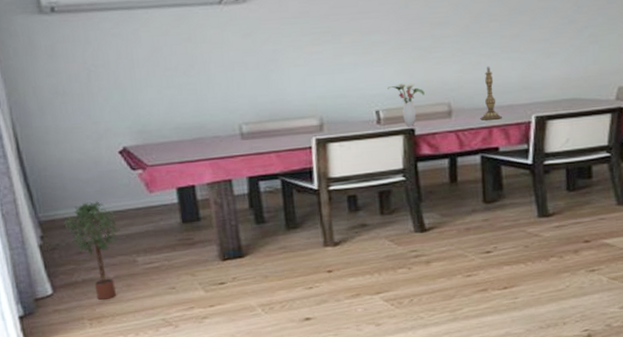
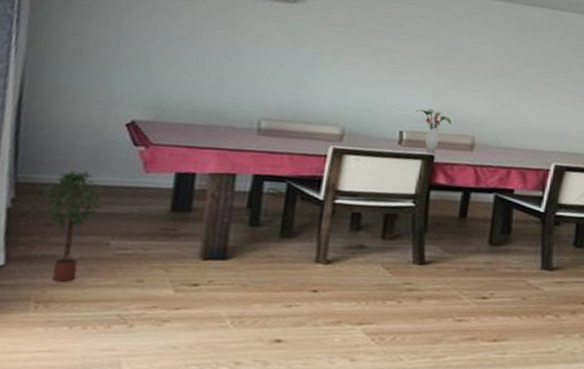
candlestick: present [480,66,502,121] -> none [501,107,523,162]

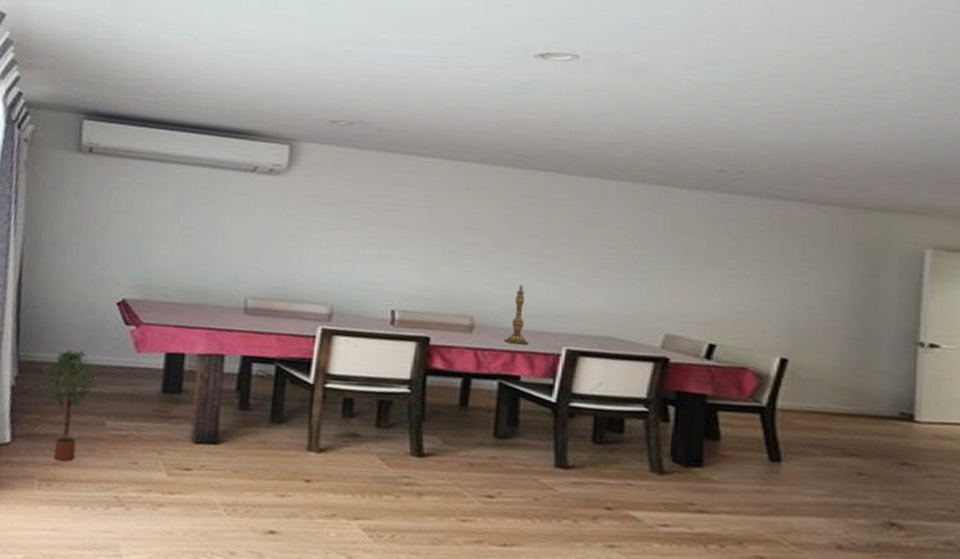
flower arrangement: present [416,108,452,154] -> none [408,285,448,335]
candlestick: none [501,107,523,162] -> present [504,284,529,345]

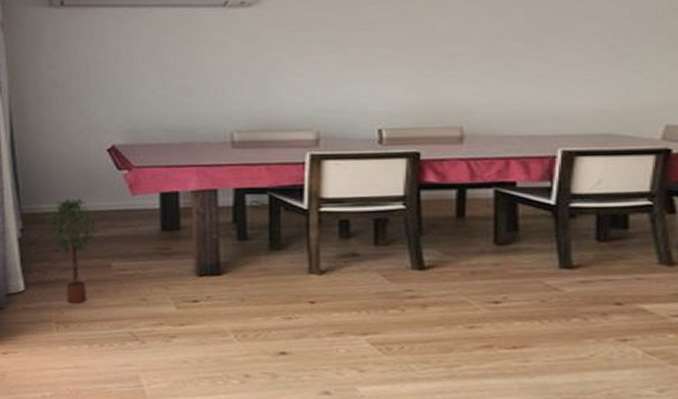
candlestick: present [504,284,529,345] -> none [496,90,522,150]

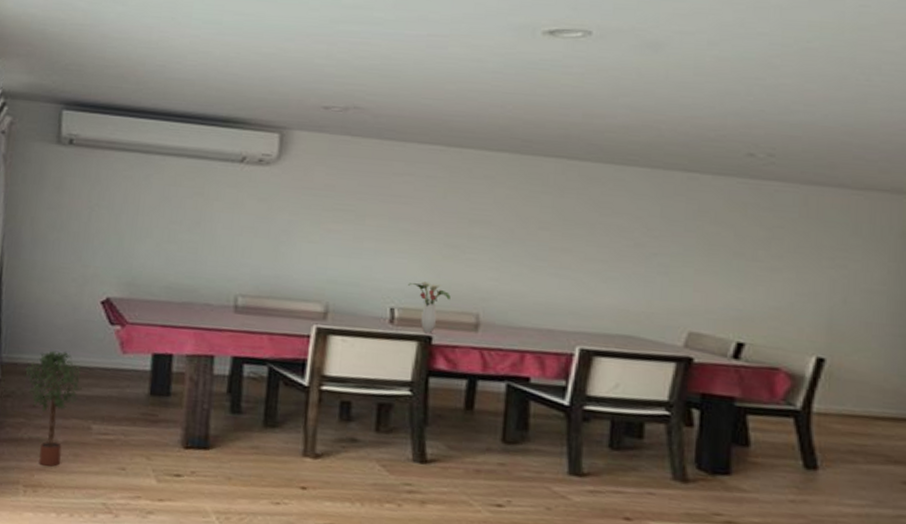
flower arrangement: none [393,102,434,150] -> present [408,281,451,334]

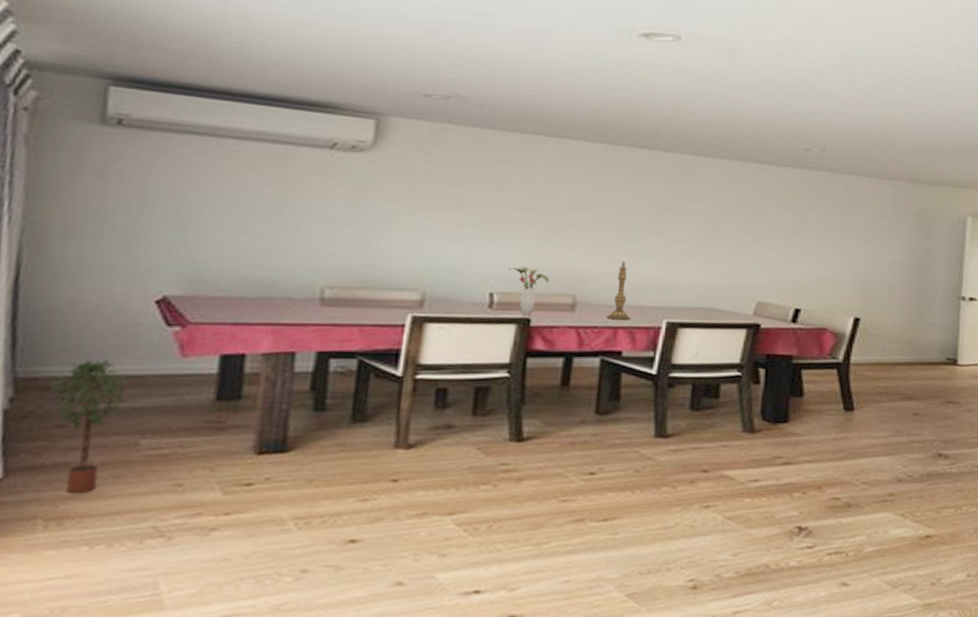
candlestick: none [512,279,539,345] -> present [606,260,631,320]

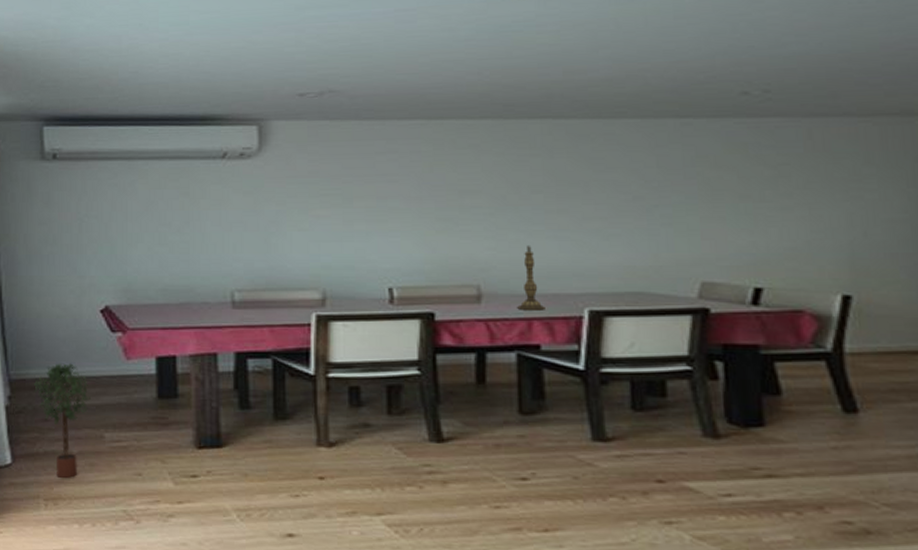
flower arrangement: present [508,266,549,316] -> none [404,258,449,311]

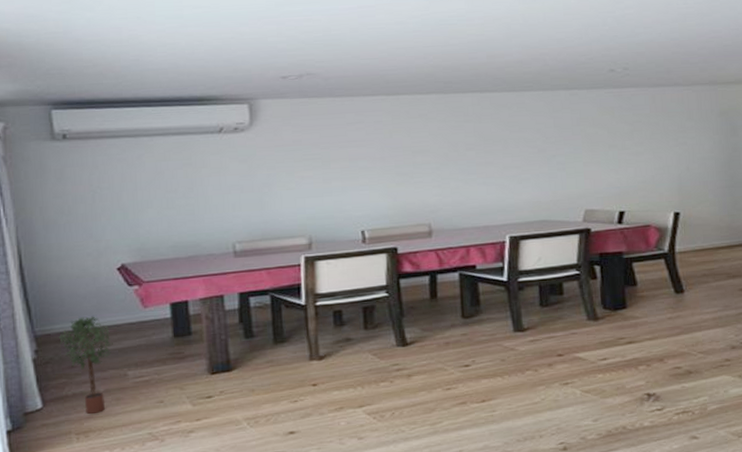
candlestick: present [517,244,545,310] -> none [458,190,479,240]

